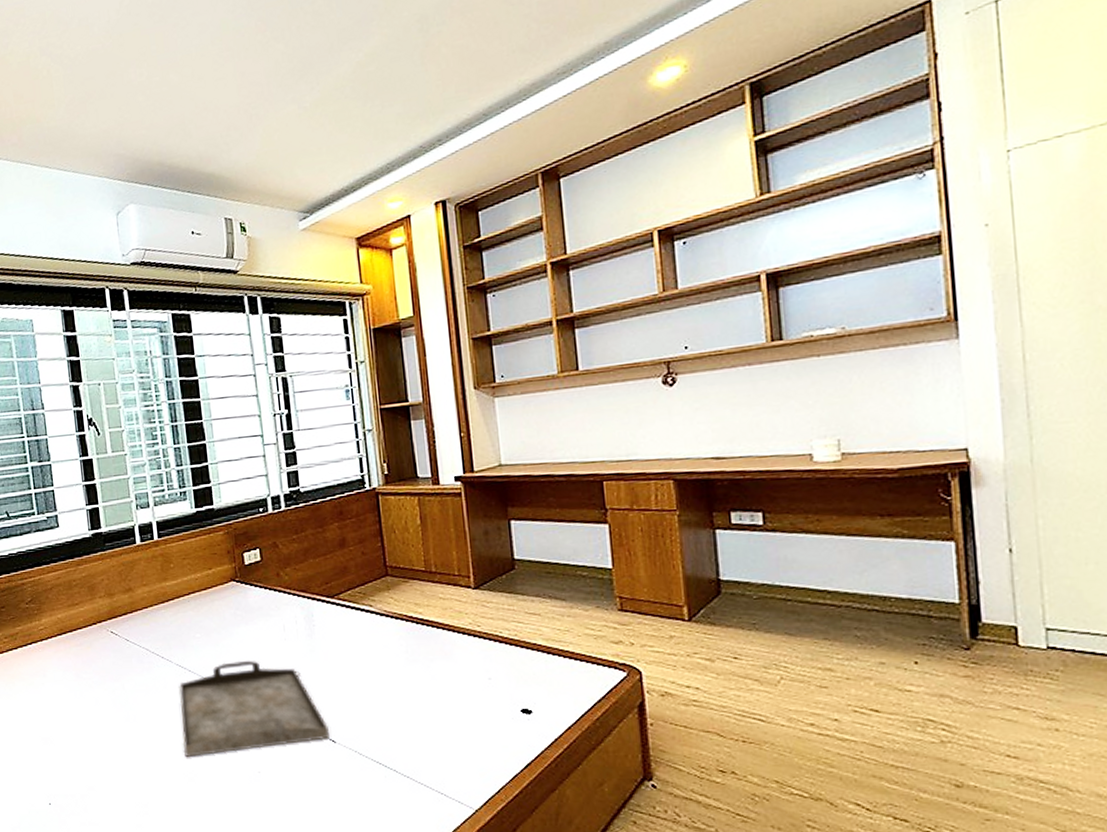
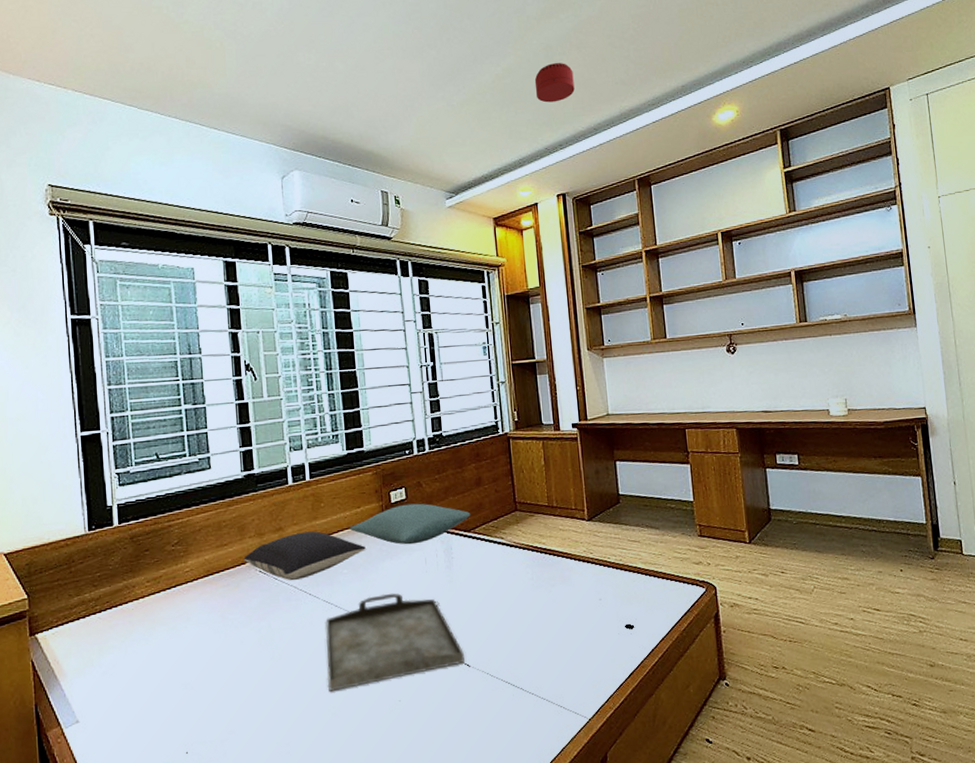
pillow: none [95,593,219,643] -> present [244,531,366,581]
pillow: none [200,565,334,610] -> present [349,503,471,545]
smoke detector: none [405,35,458,90] -> present [534,63,575,103]

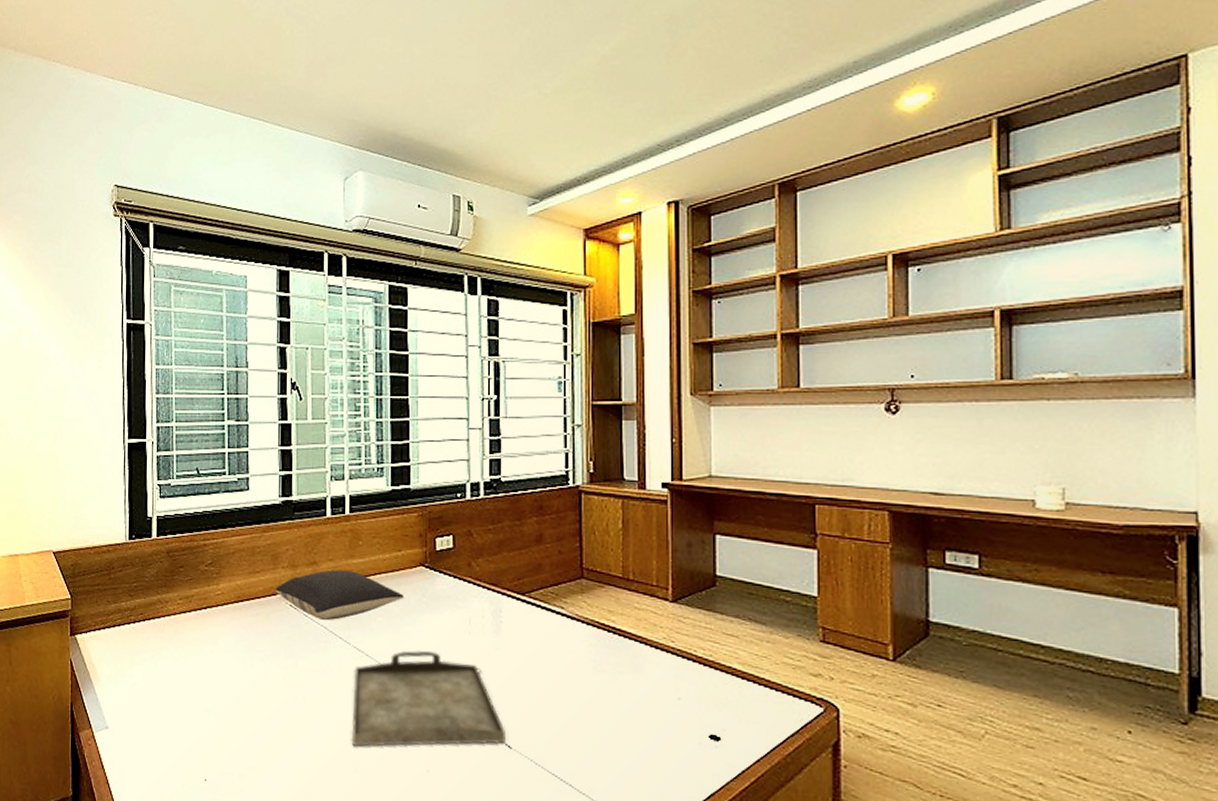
pillow: present [349,503,471,545] -> none [387,554,527,600]
smoke detector: present [534,63,575,103] -> none [651,37,703,88]

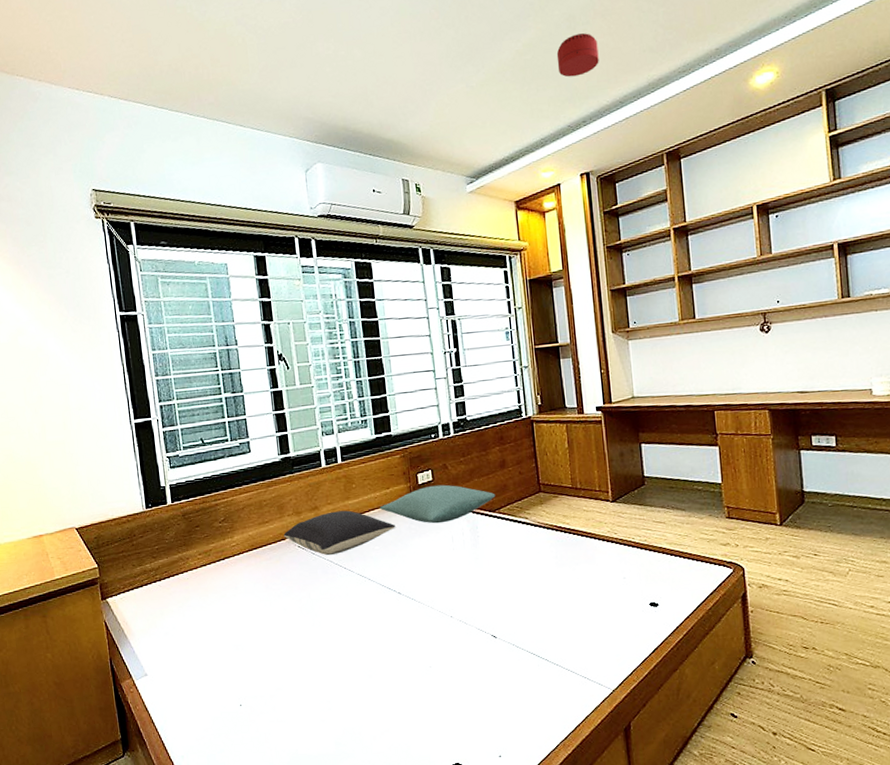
serving tray: present [351,650,505,747] -> none [360,568,491,656]
pillow: none [387,554,527,600] -> present [379,484,496,524]
smoke detector: none [651,37,703,88] -> present [556,33,599,77]

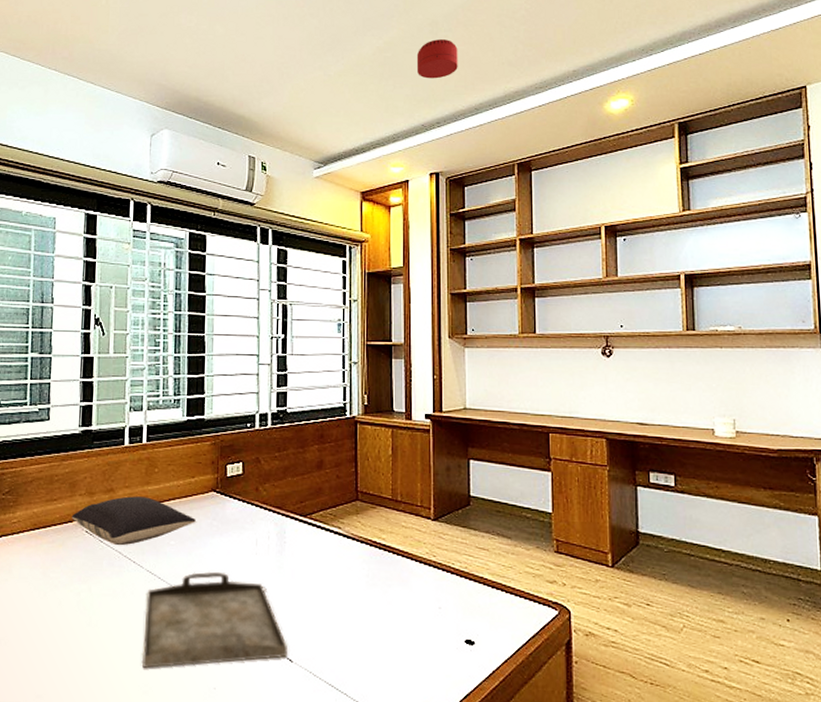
serving tray: none [360,568,491,656] -> present [141,571,287,668]
pillow: present [379,484,496,524] -> none [181,479,309,523]

